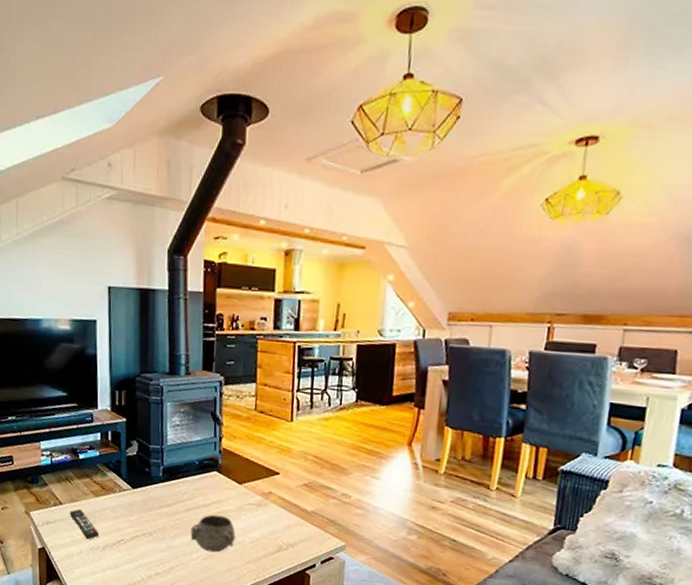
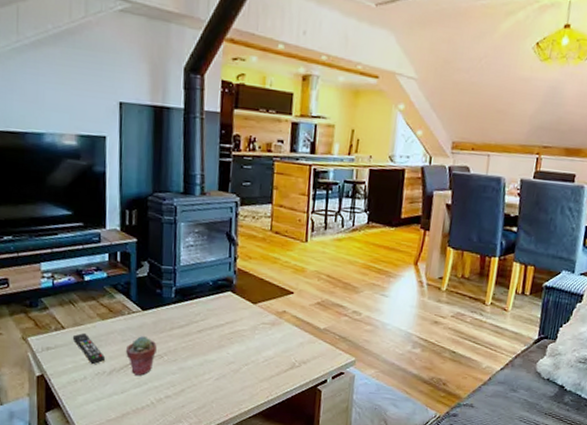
potted succulent: none [117,513,146,553] -> present [125,336,157,377]
decorative bowl: present [190,514,236,553] -> none [202,334,249,373]

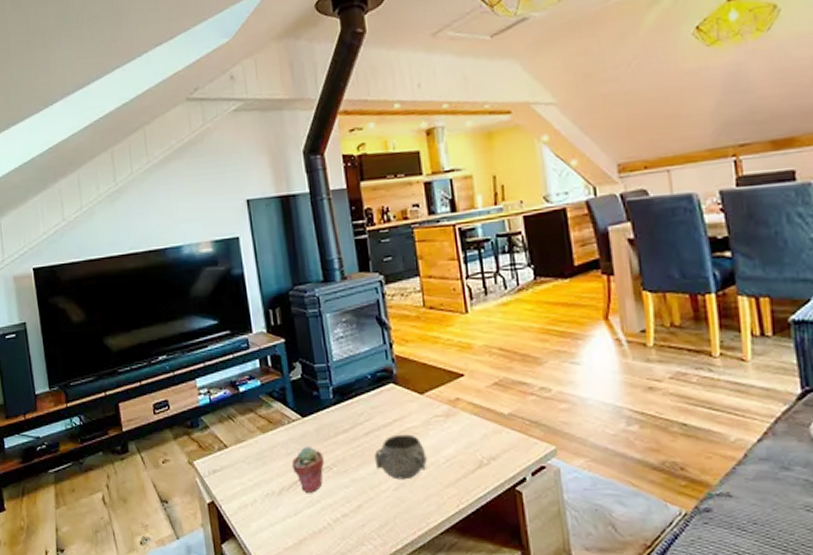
remote control: present [72,332,106,365] -> none [236,449,273,485]
decorative bowl: none [202,334,249,373] -> present [374,434,427,480]

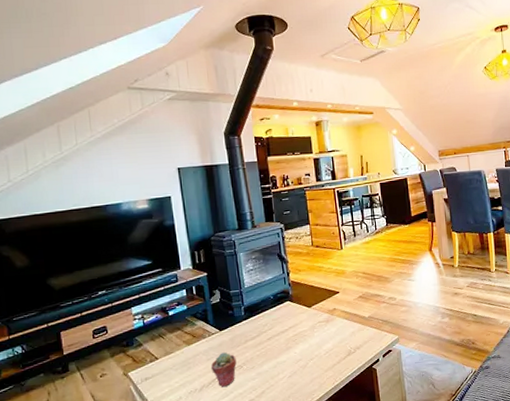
decorative bowl: present [374,434,427,480] -> none [274,336,313,370]

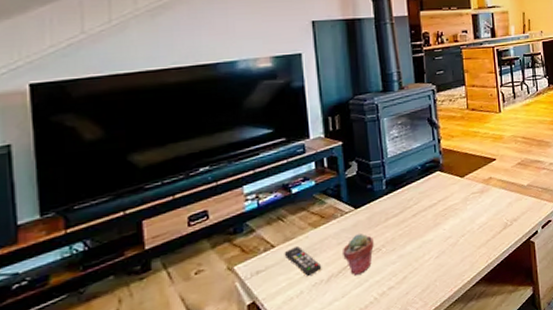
remote control: none [165,359,196,386] -> present [284,245,322,277]

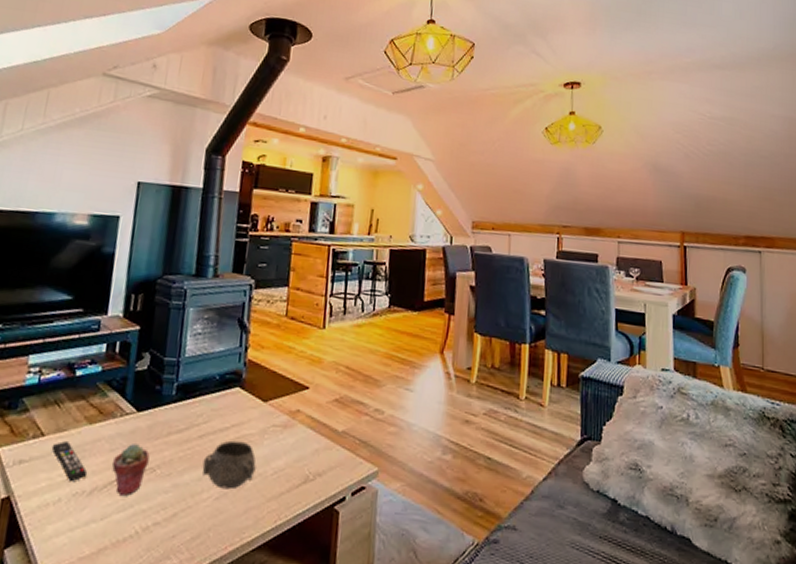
decorative bowl: none [420,210,464,250] -> present [202,440,256,490]

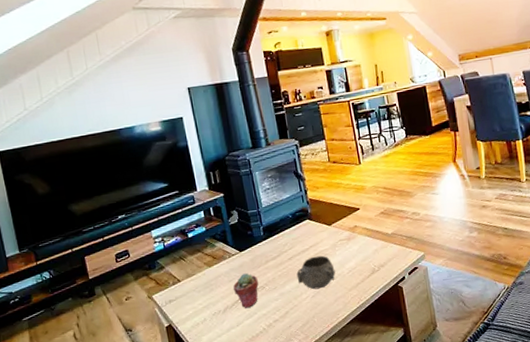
remote control: present [51,440,88,482] -> none [188,281,219,307]

